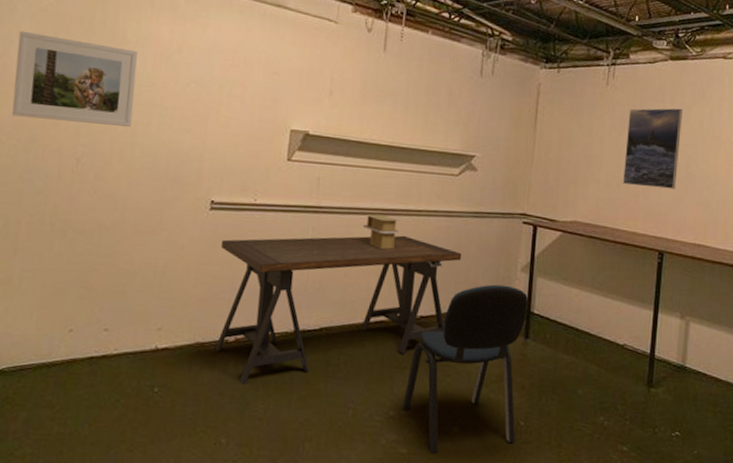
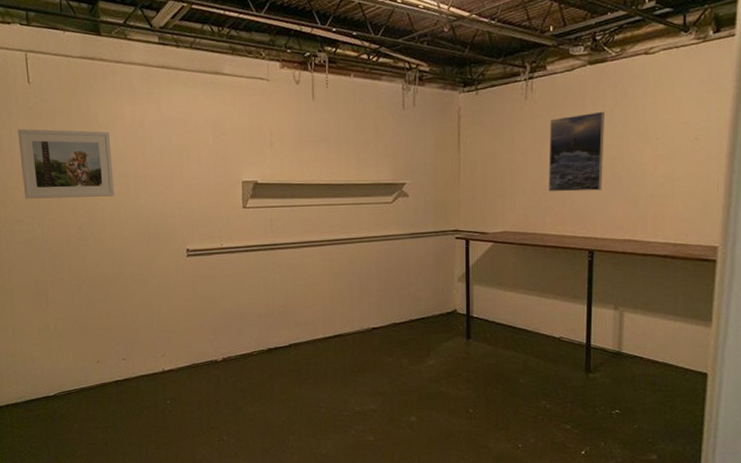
desk: present [215,235,462,385] -> none [199,261,403,394]
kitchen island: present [363,214,399,249] -> none [314,245,345,274]
office chair: present [402,284,529,454] -> none [365,295,468,439]

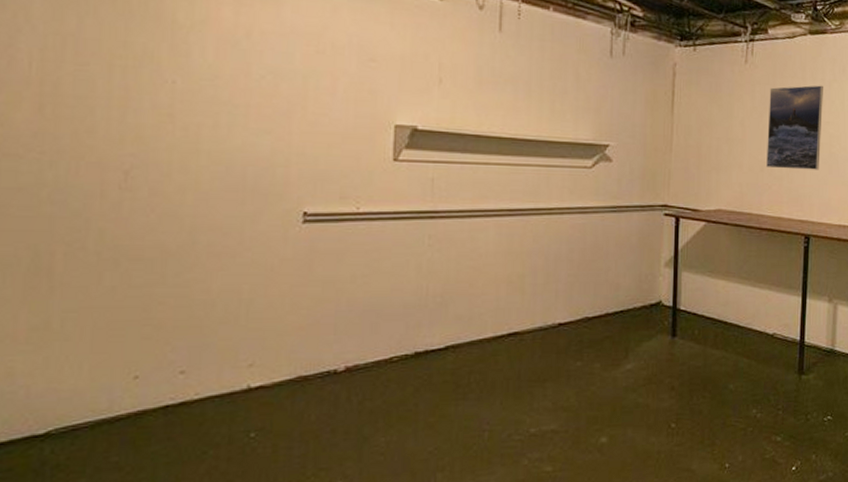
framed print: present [17,128,115,199] -> none [28,15,195,130]

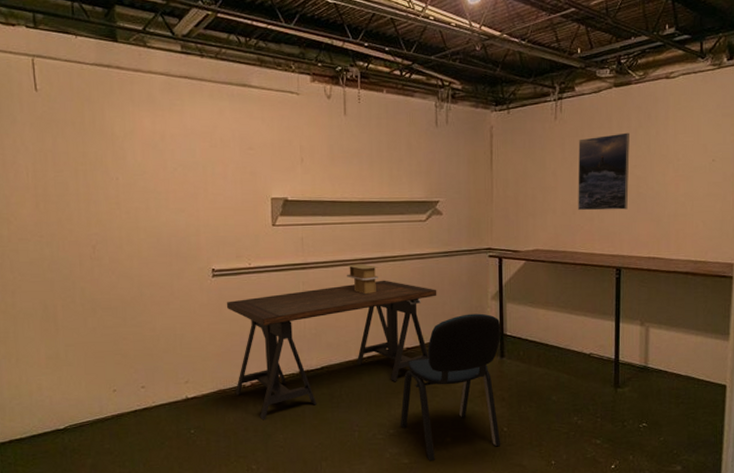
desk: none [319,237,601,418] -> present [226,280,437,420]
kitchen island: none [488,215,529,253] -> present [347,264,378,294]
office chair: none [543,283,674,468] -> present [400,313,501,461]

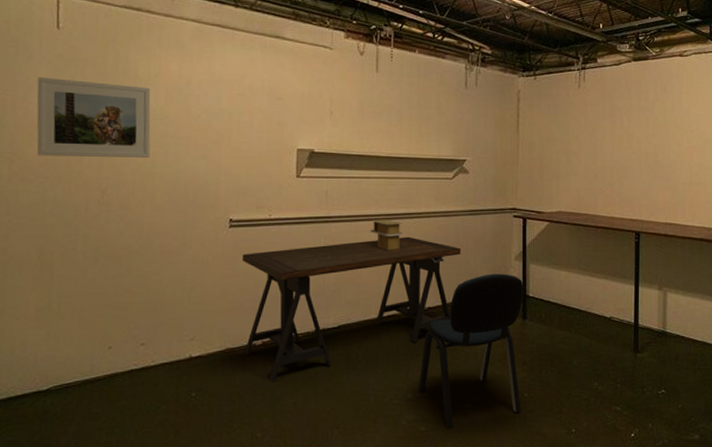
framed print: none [23,139,133,216] -> present [37,76,151,158]
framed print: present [578,132,630,211] -> none [599,103,648,176]

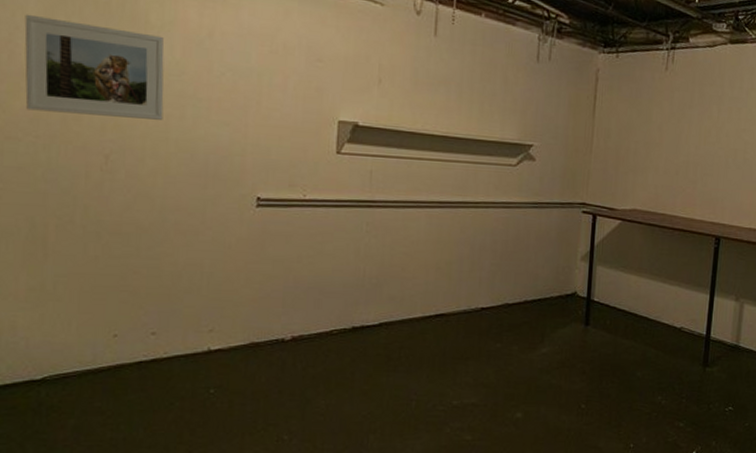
desk: present [241,236,461,383] -> none [270,228,522,382]
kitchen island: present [370,219,403,250] -> none [420,207,457,242]
office chair: present [418,273,524,429] -> none [465,274,589,439]

